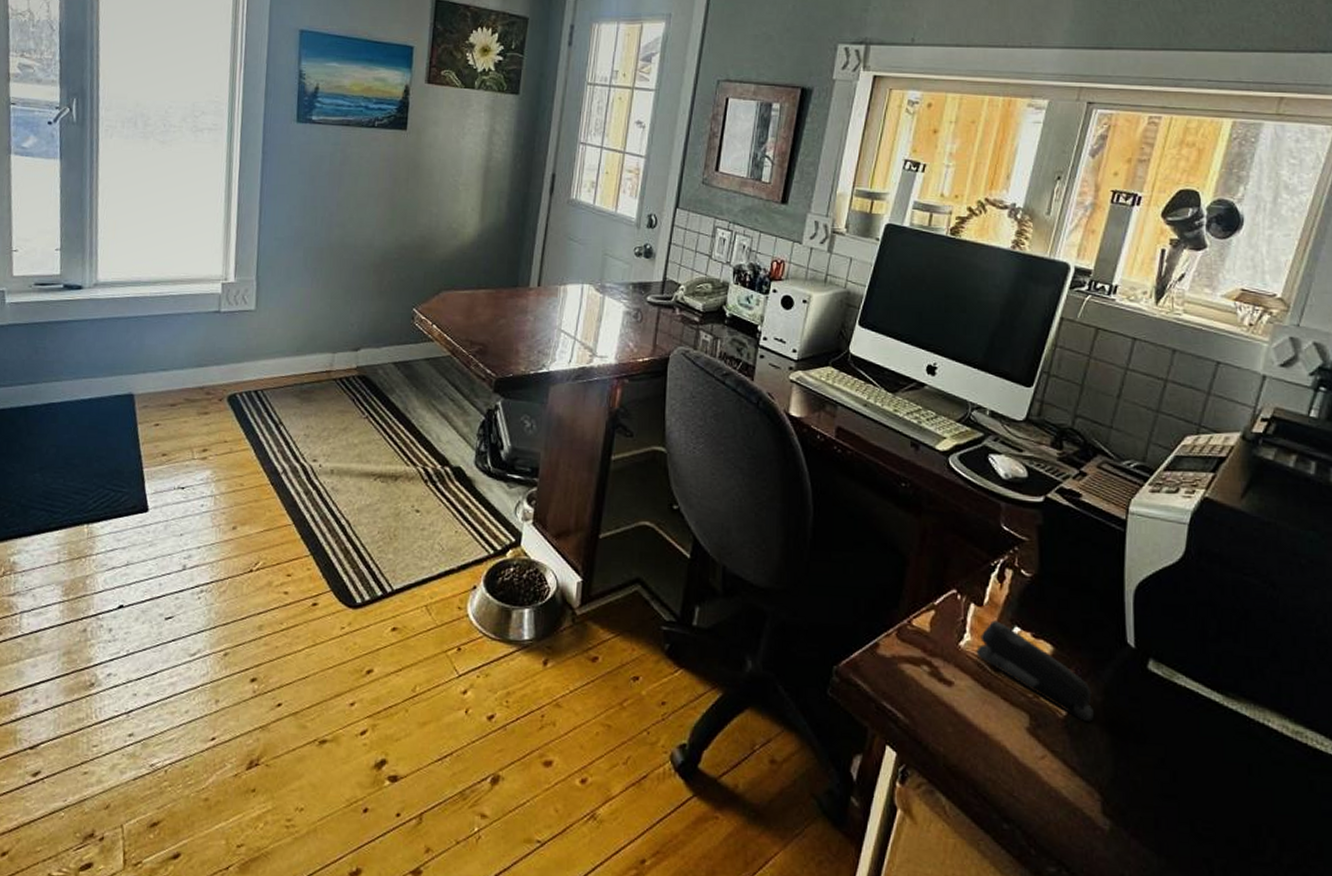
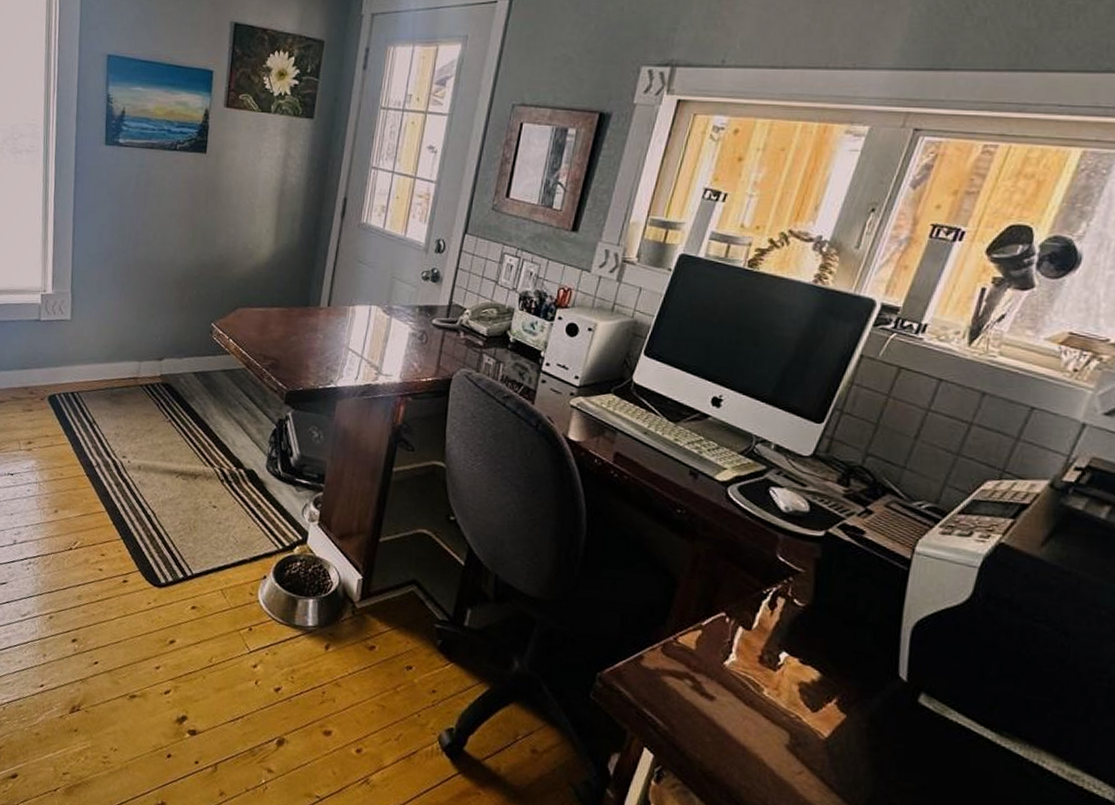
stapler: present [976,620,1095,722] -> none [740,644,858,745]

